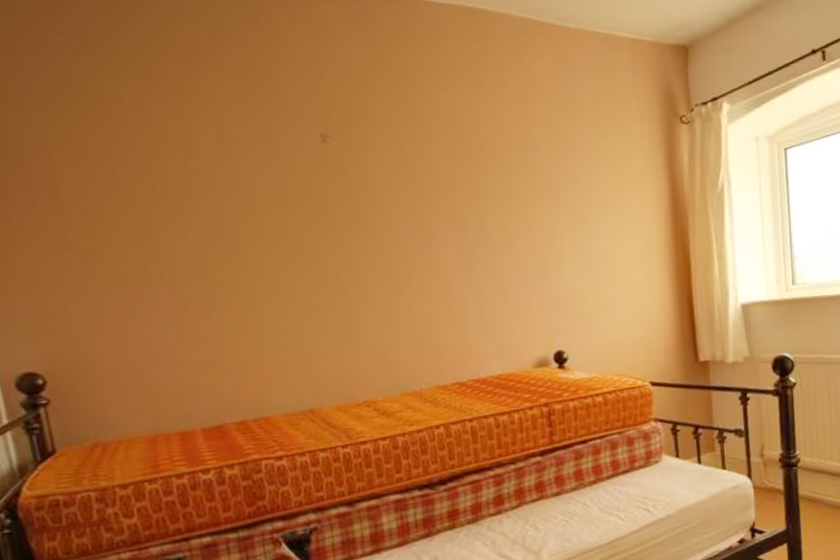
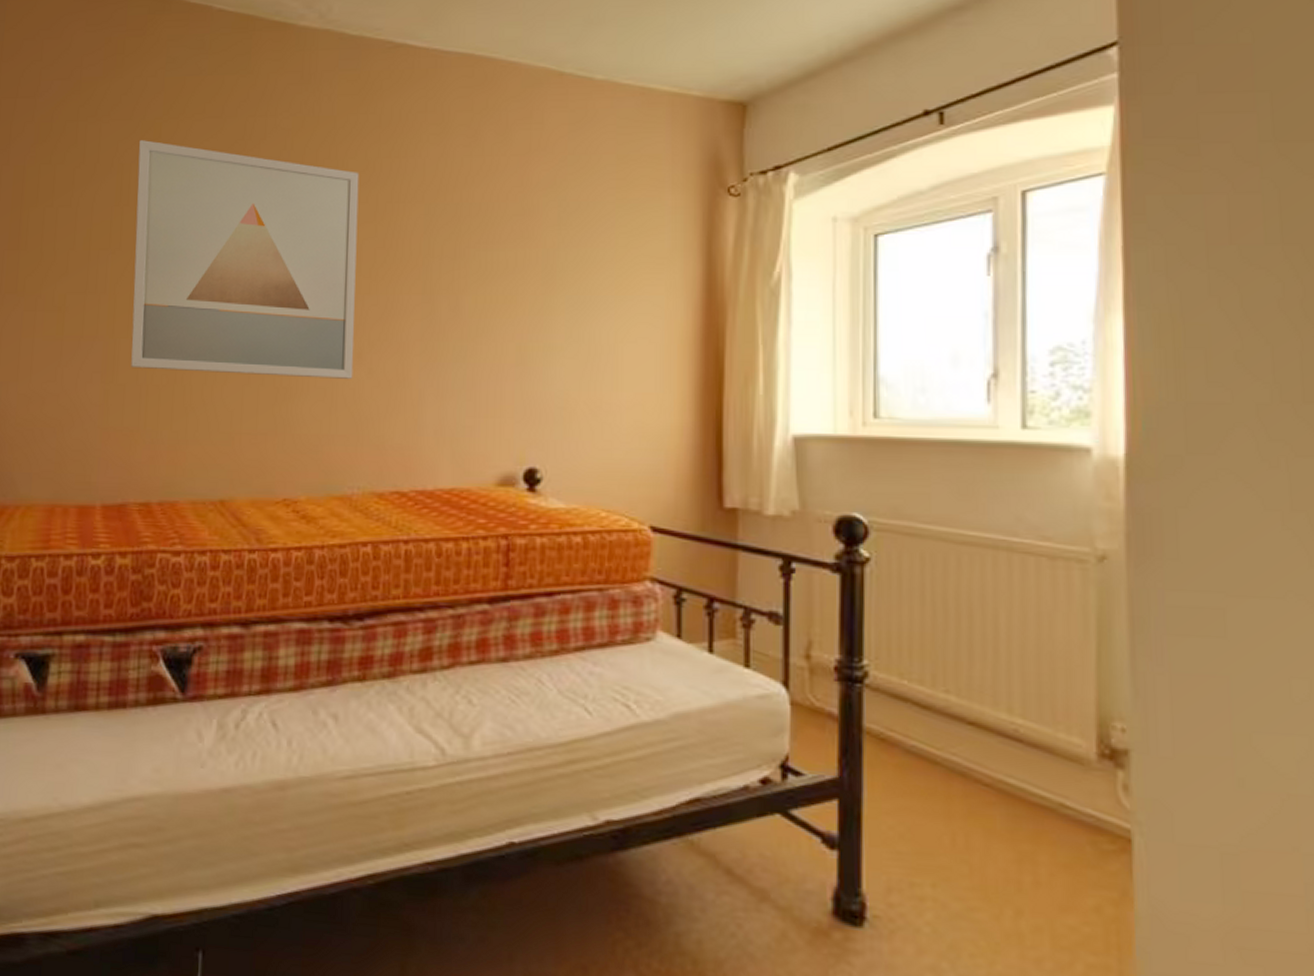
wall art: none [164,95,406,308] -> present [131,140,360,379]

